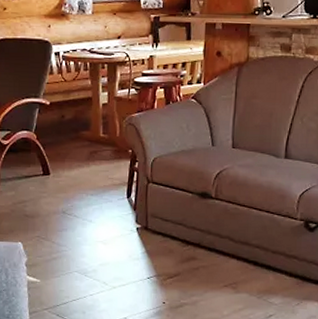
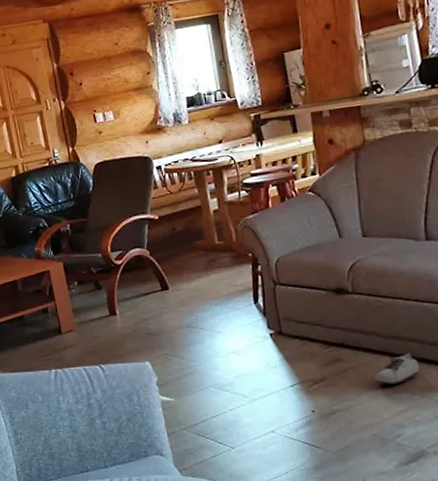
shoe: none [221,258,261,285] -> present [374,353,420,385]

